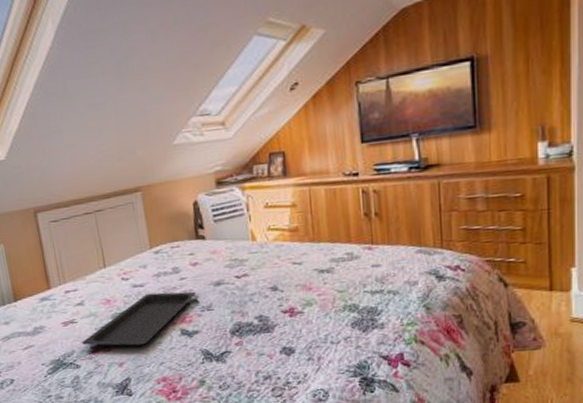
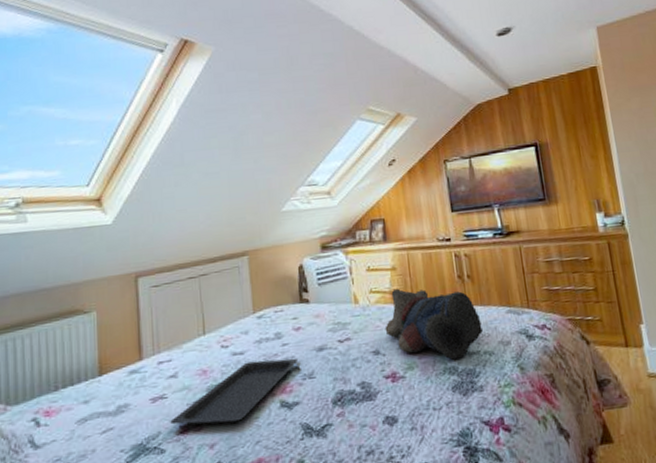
teddy bear: none [283,225,388,299] -> present [385,288,483,362]

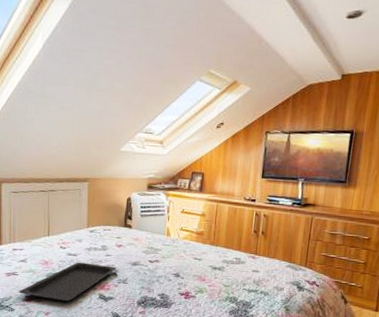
teddy bear: present [385,288,483,362] -> none [187,230,265,294]

